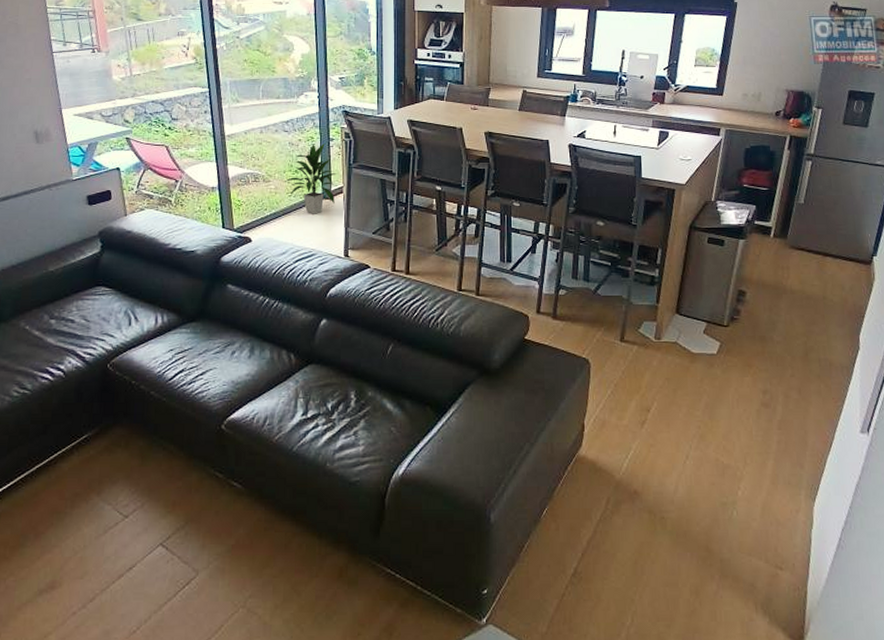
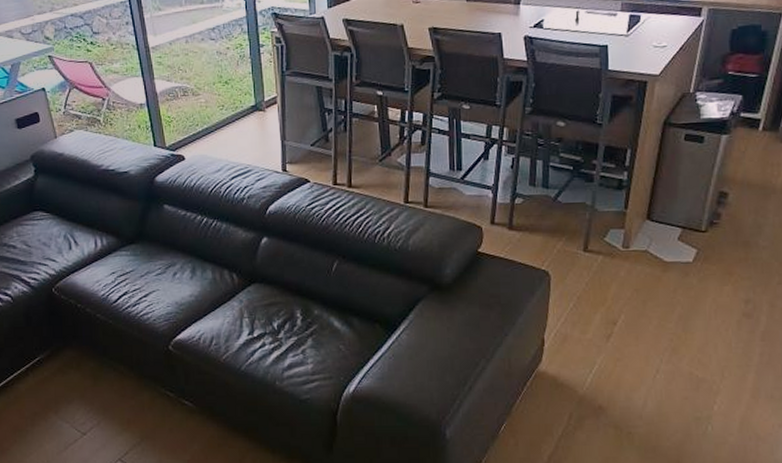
indoor plant: present [284,142,338,214] -> none [214,49,270,128]

